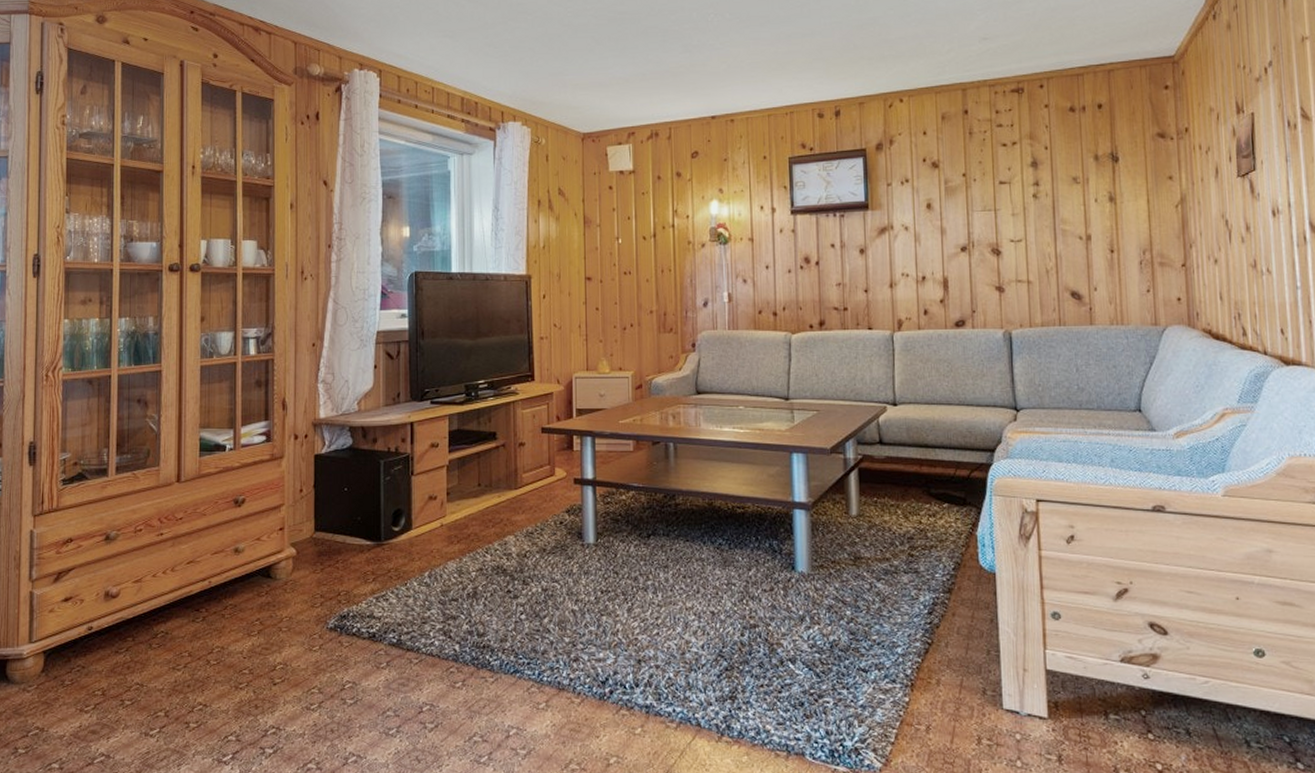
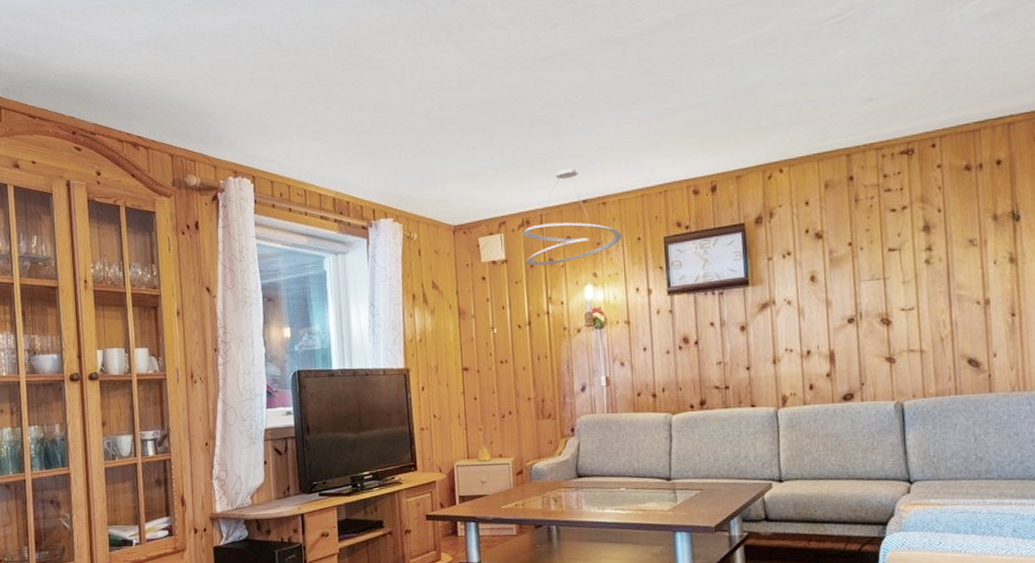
ceiling light fixture: none [651,84,748,178] -> present [522,168,622,266]

